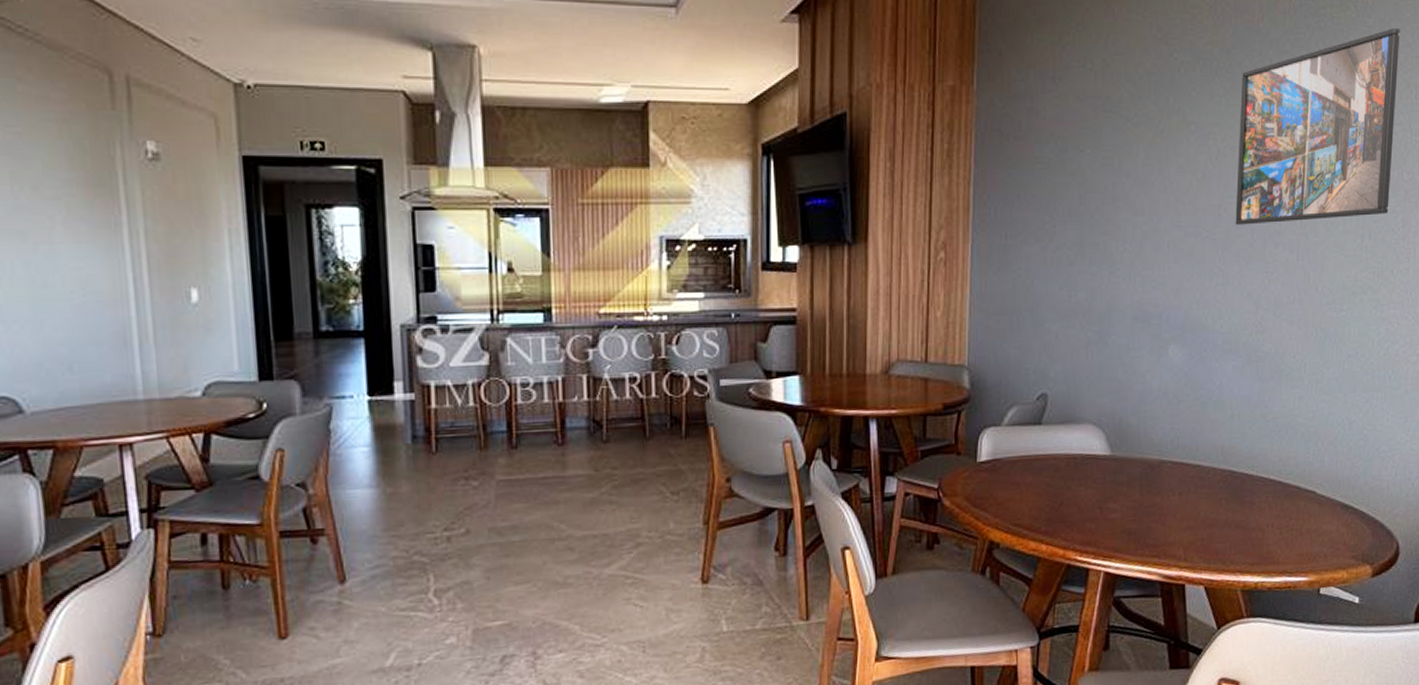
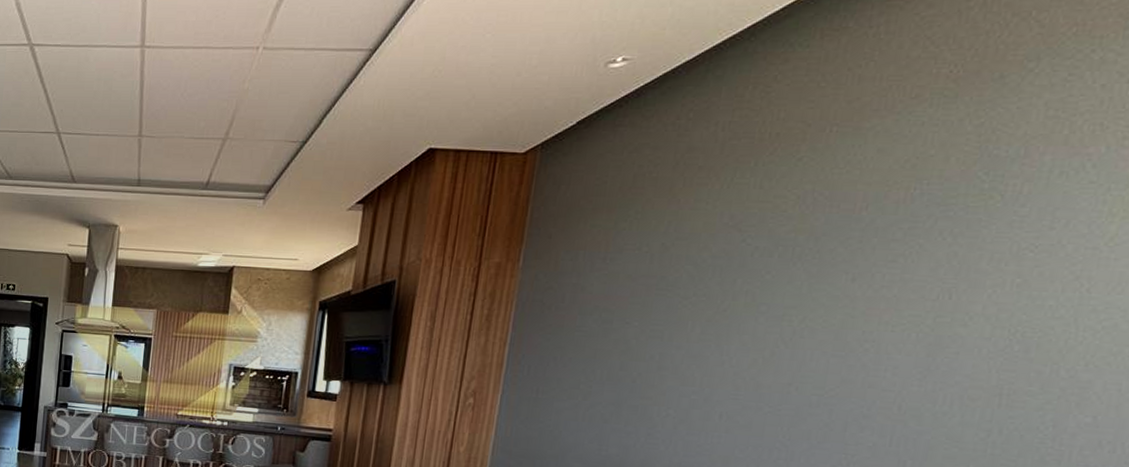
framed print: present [1235,28,1400,225] -> none [808,218,1070,411]

